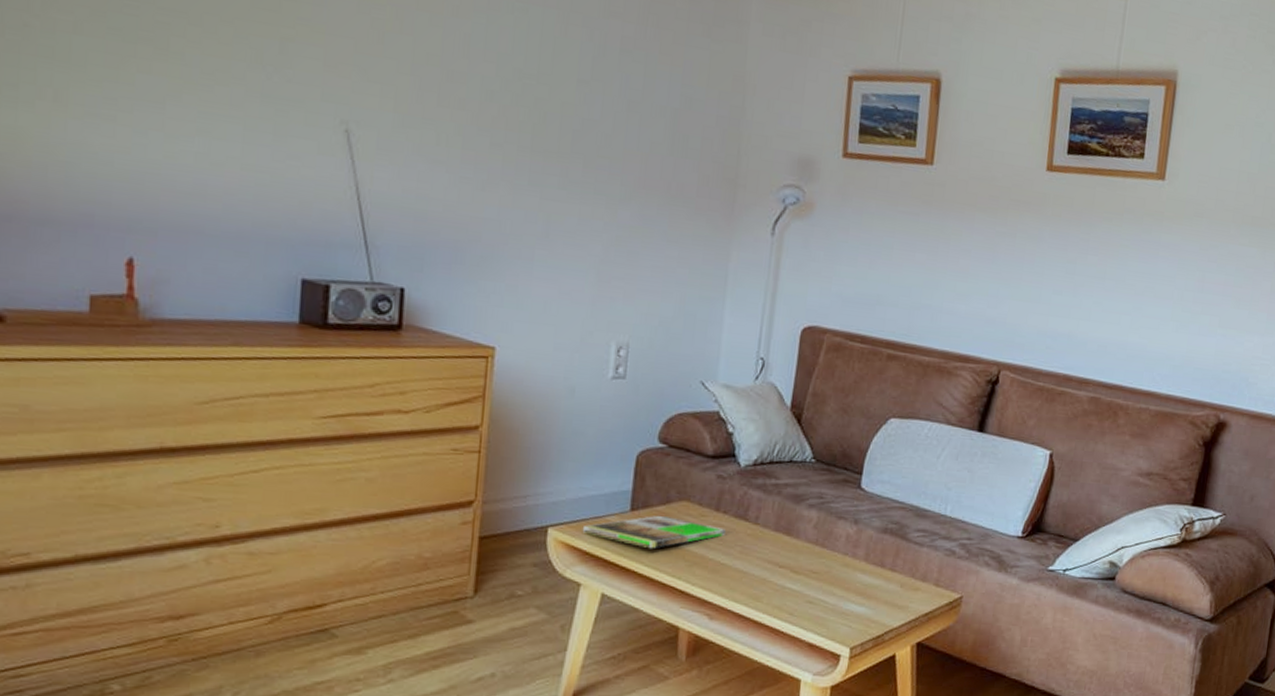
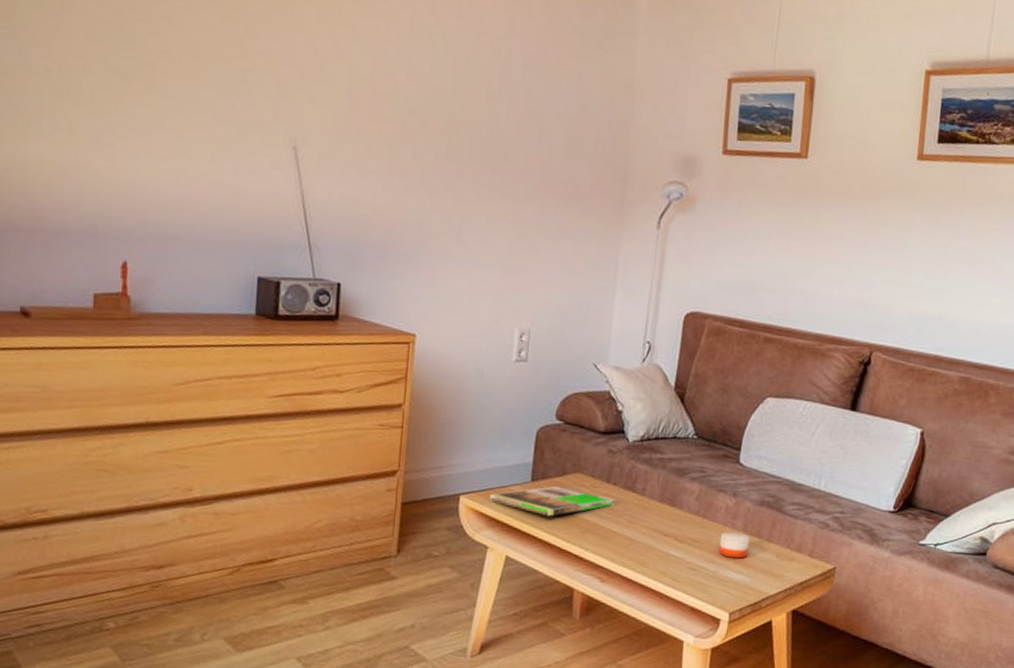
candle: none [838,561,872,590] -> present [718,531,750,559]

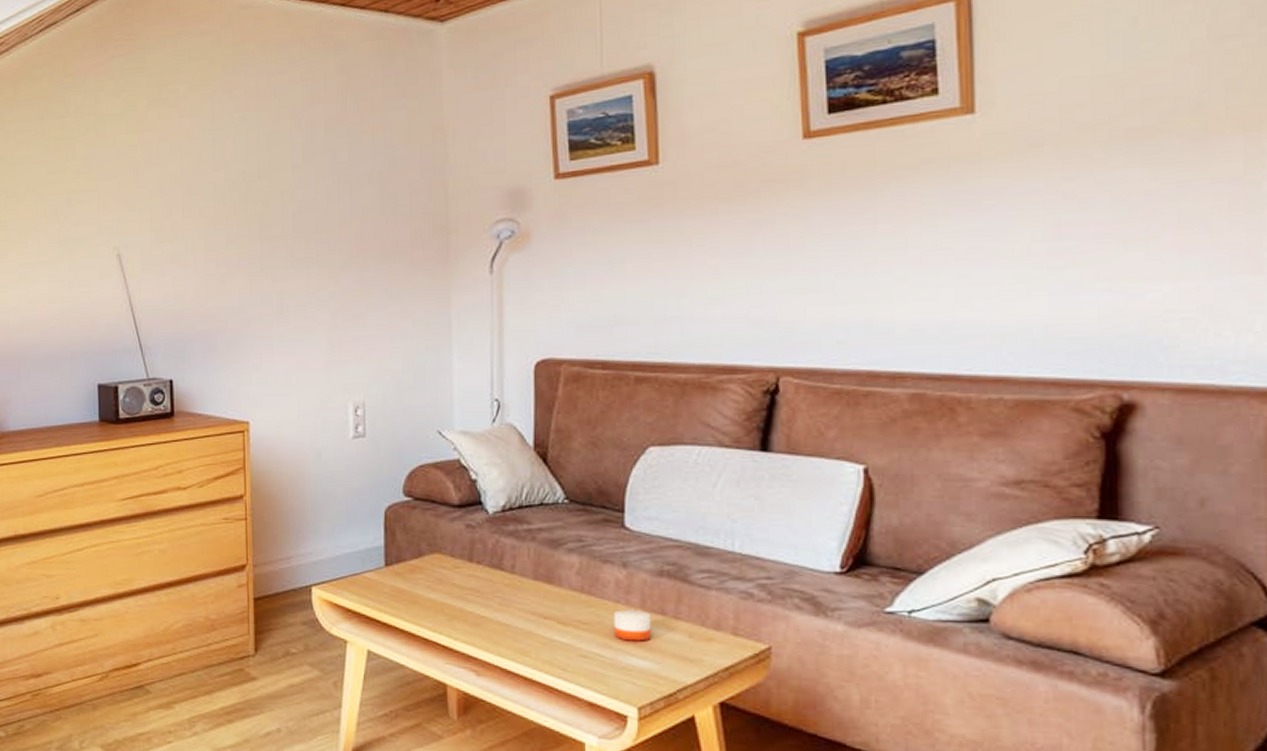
magazine: present [490,485,615,516] -> none [344,569,482,603]

